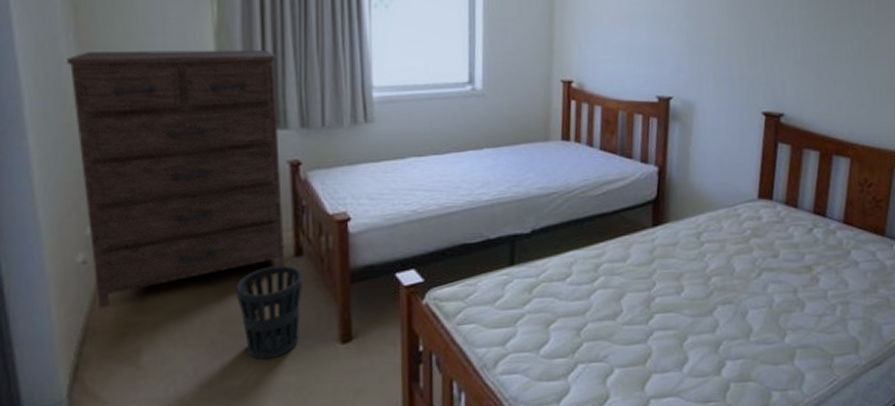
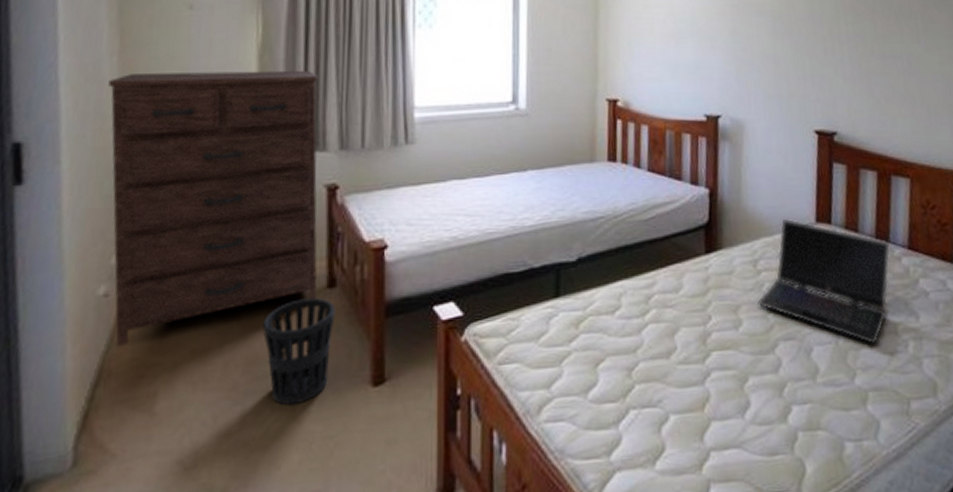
laptop computer: none [699,194,827,308] -> present [757,218,891,344]

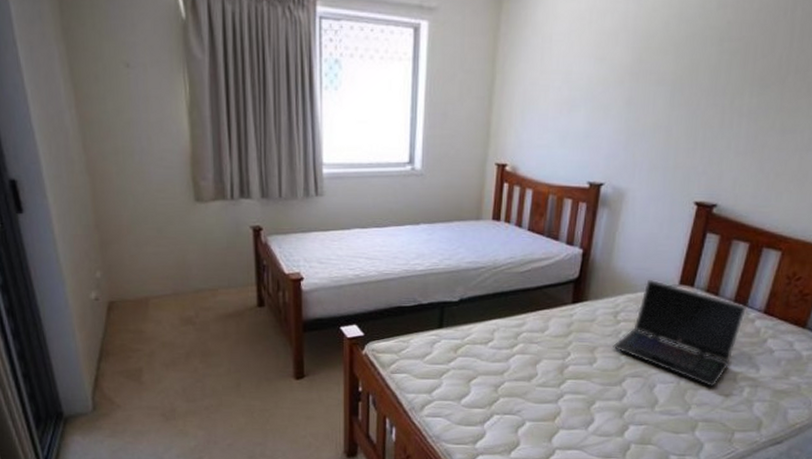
dresser: present [108,70,319,347] -> none [72,125,250,336]
wastebasket: present [262,298,335,406] -> none [211,313,265,387]

